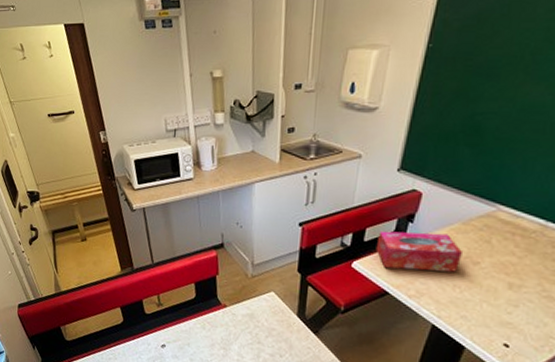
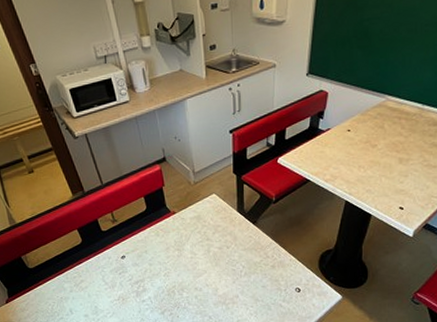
tissue box: present [375,230,464,272] -> none [295,125,364,159]

